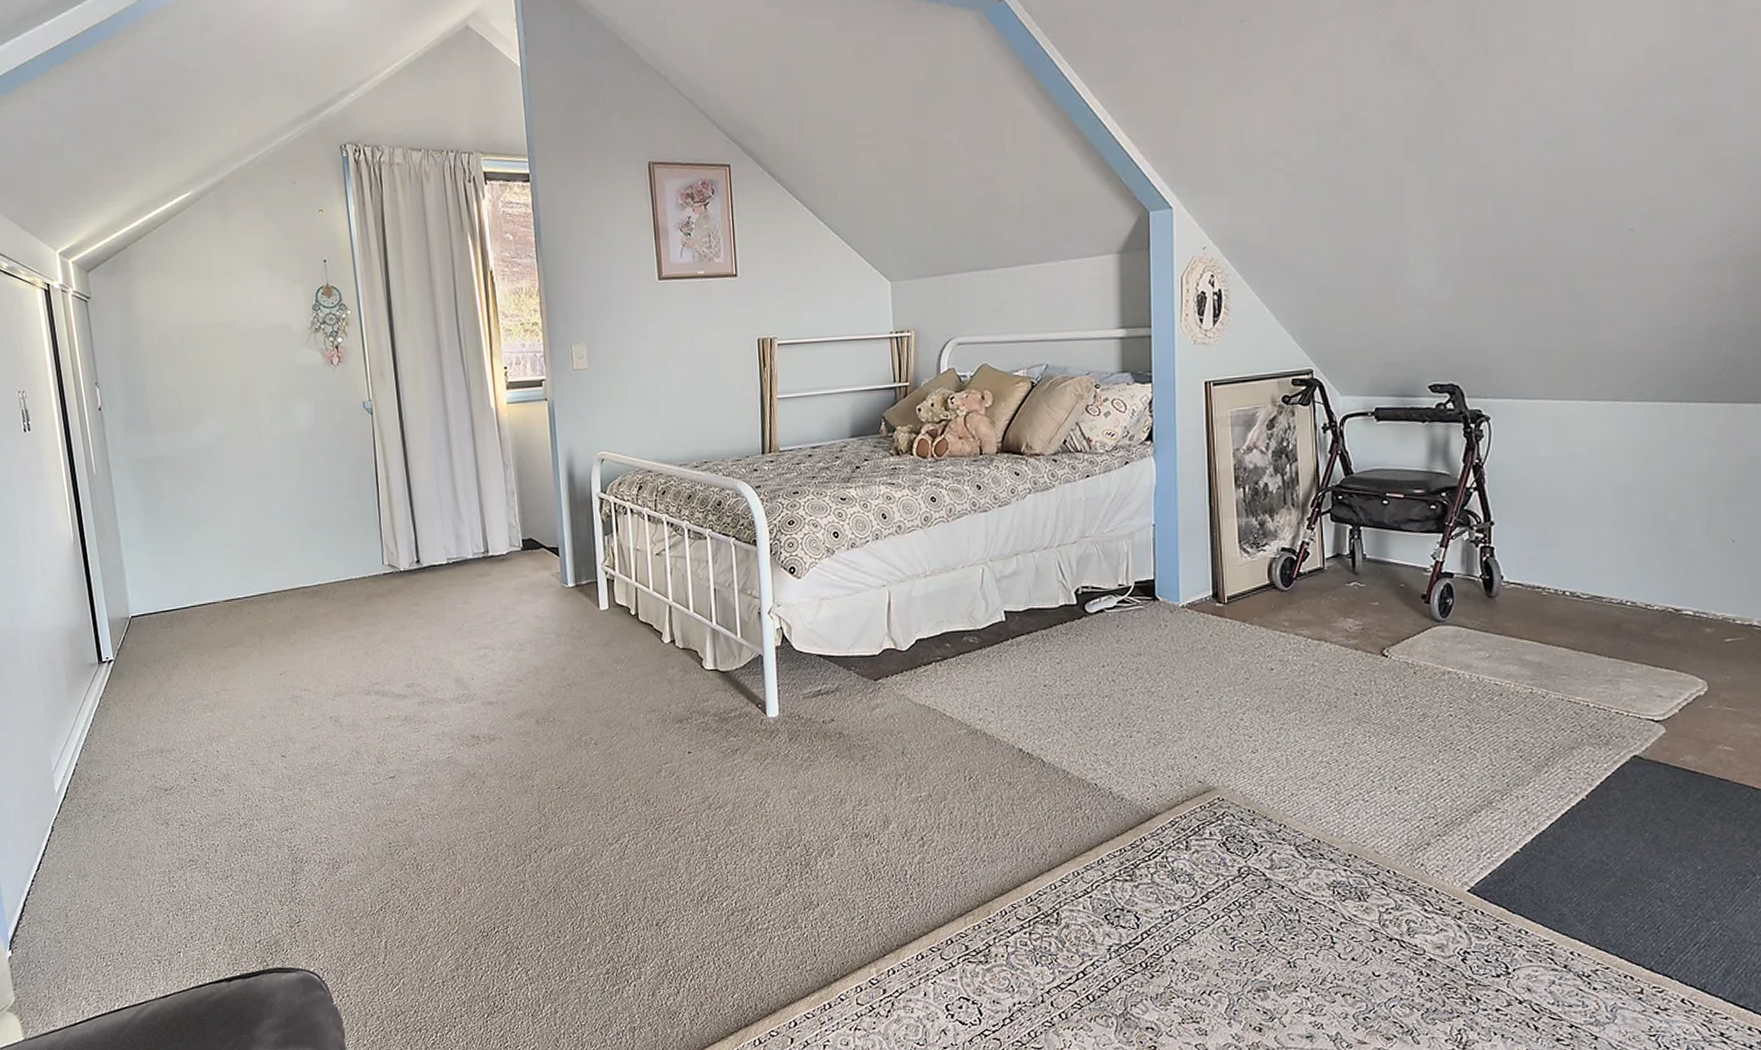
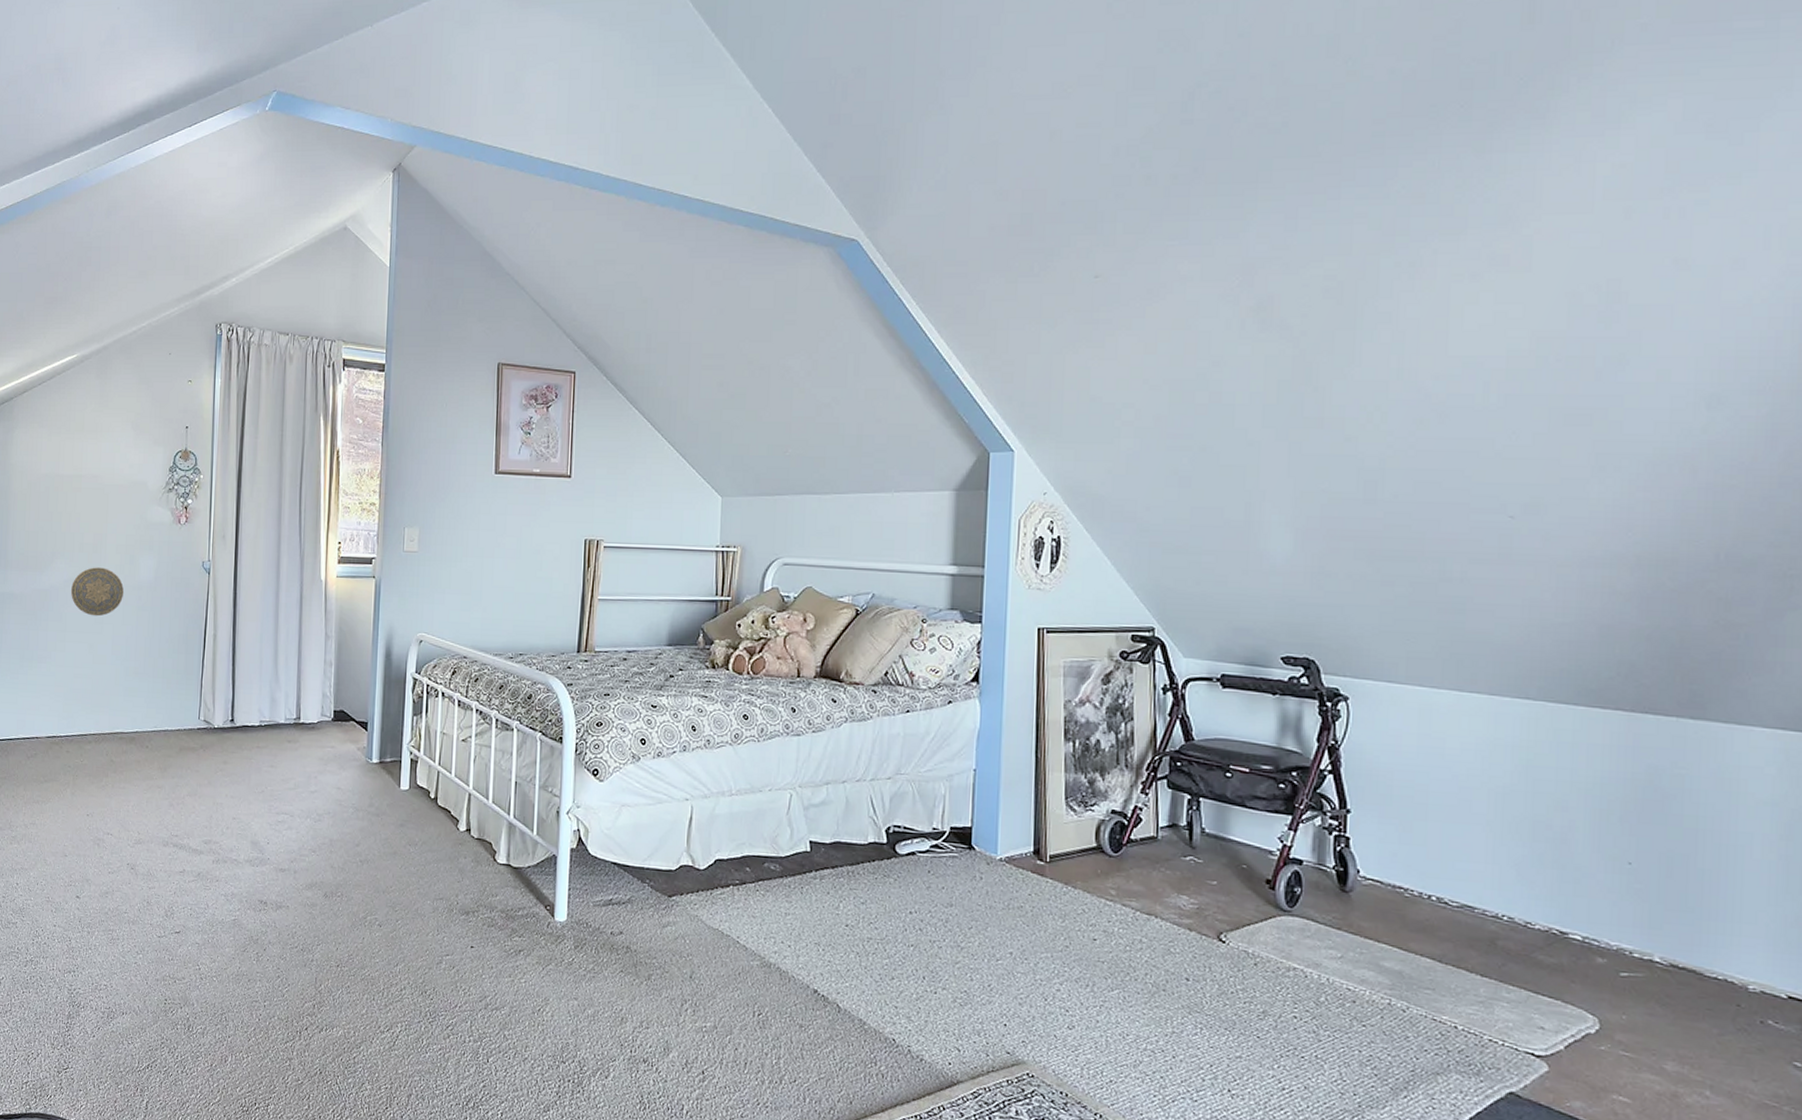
decorative plate: none [225,419,284,471] -> present [70,567,124,617]

